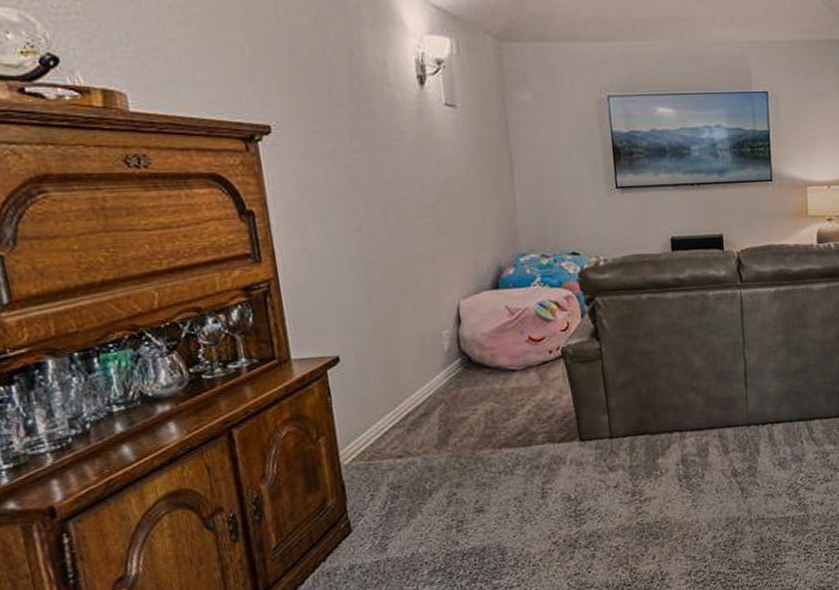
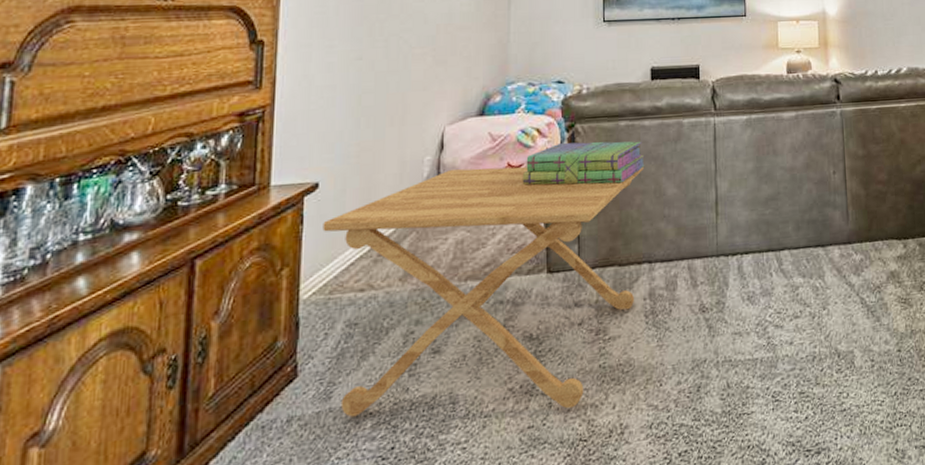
side table: none [350,340,669,566] -> present [323,166,644,418]
stack of books: none [544,314,671,358] -> present [522,141,645,185]

